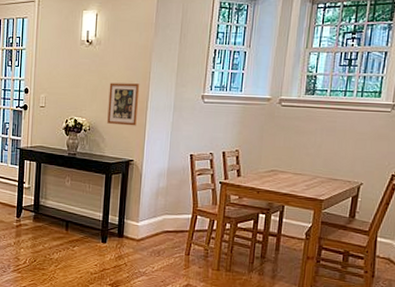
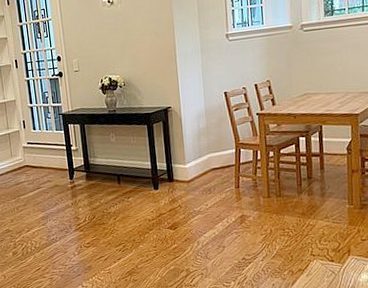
picture frame: present [107,82,140,126] -> none [136,33,168,77]

